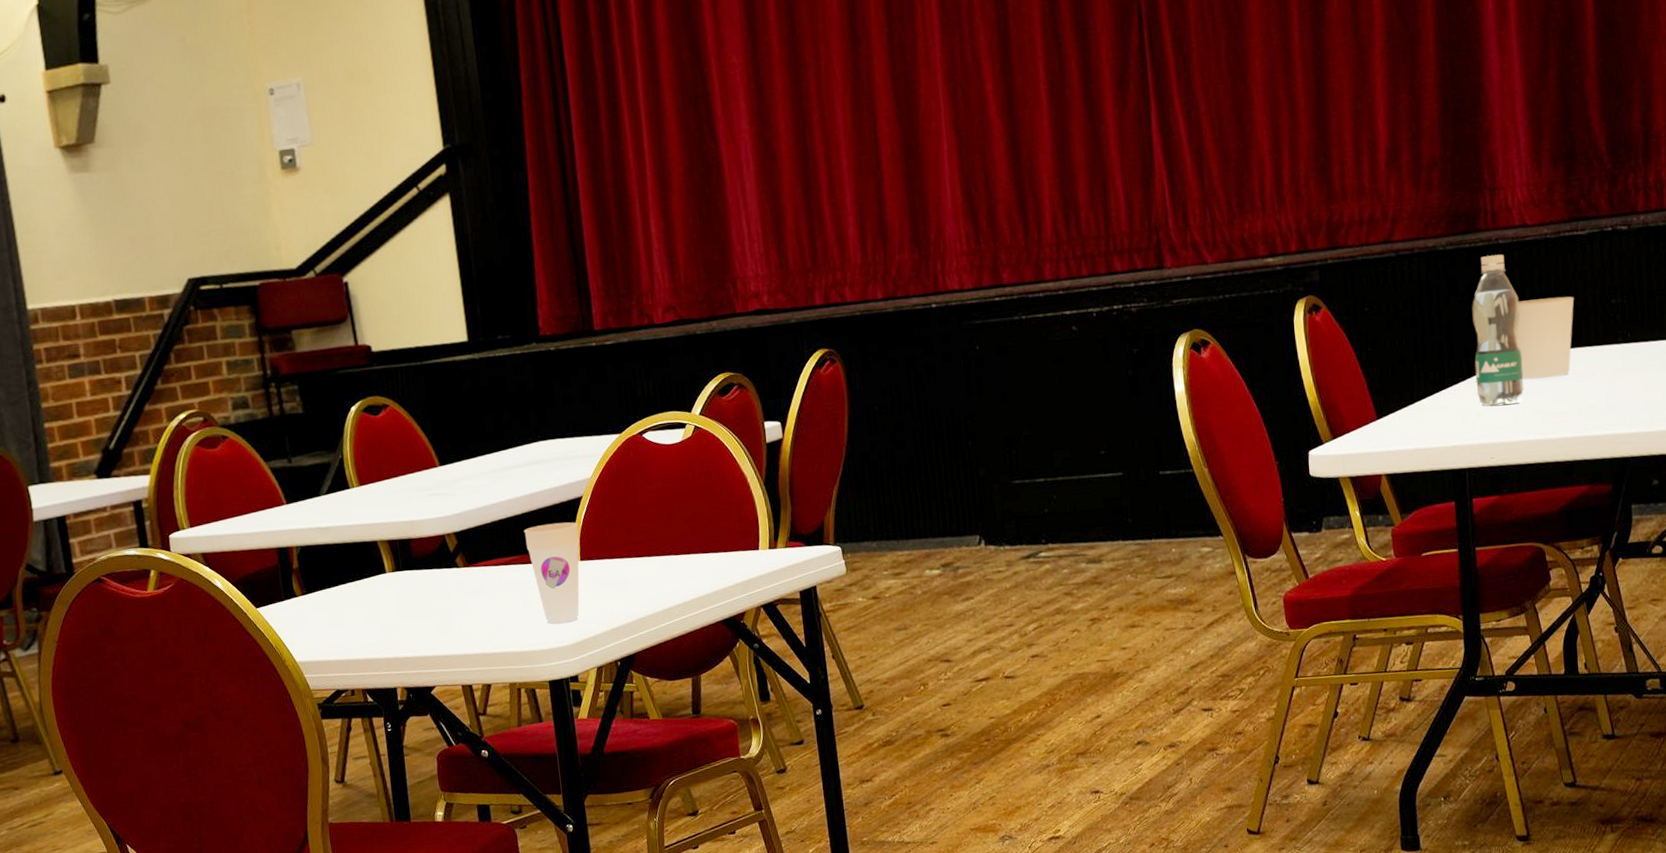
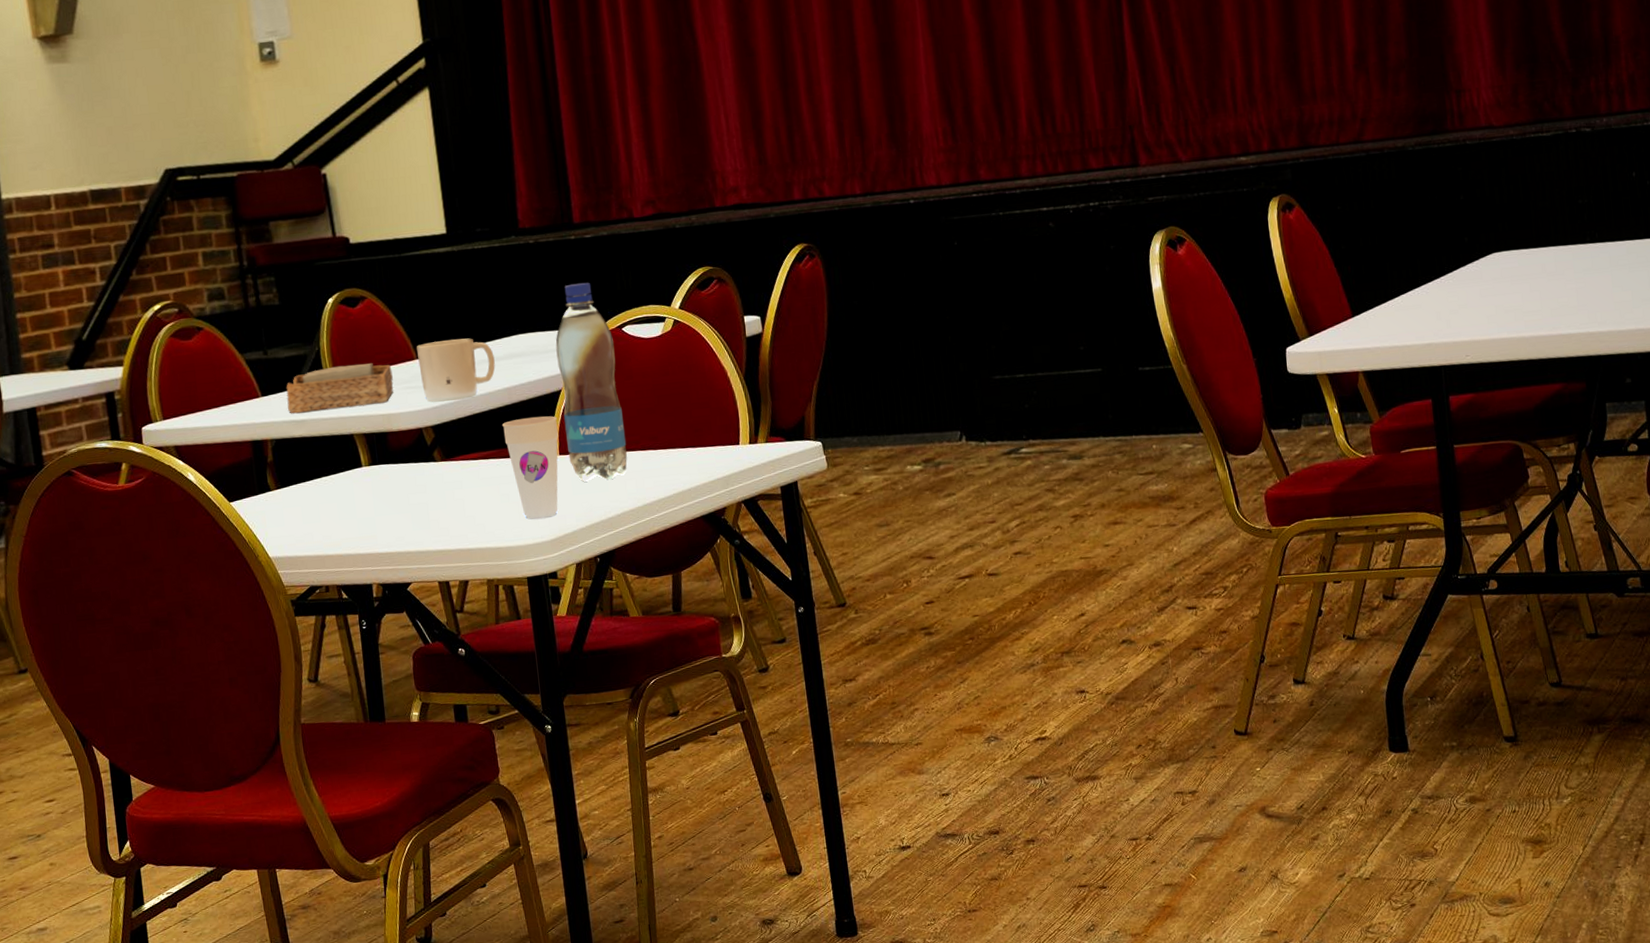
napkin holder: none [310,471,417,521] -> present [286,363,394,414]
mug: none [438,445,517,509] -> present [416,338,496,403]
bottle: none [576,389,648,587] -> present [555,282,627,482]
bottle: present [1471,254,1524,406] -> none [1441,155,1496,305]
dixie cup: present [1515,296,1574,381] -> none [1486,196,1542,279]

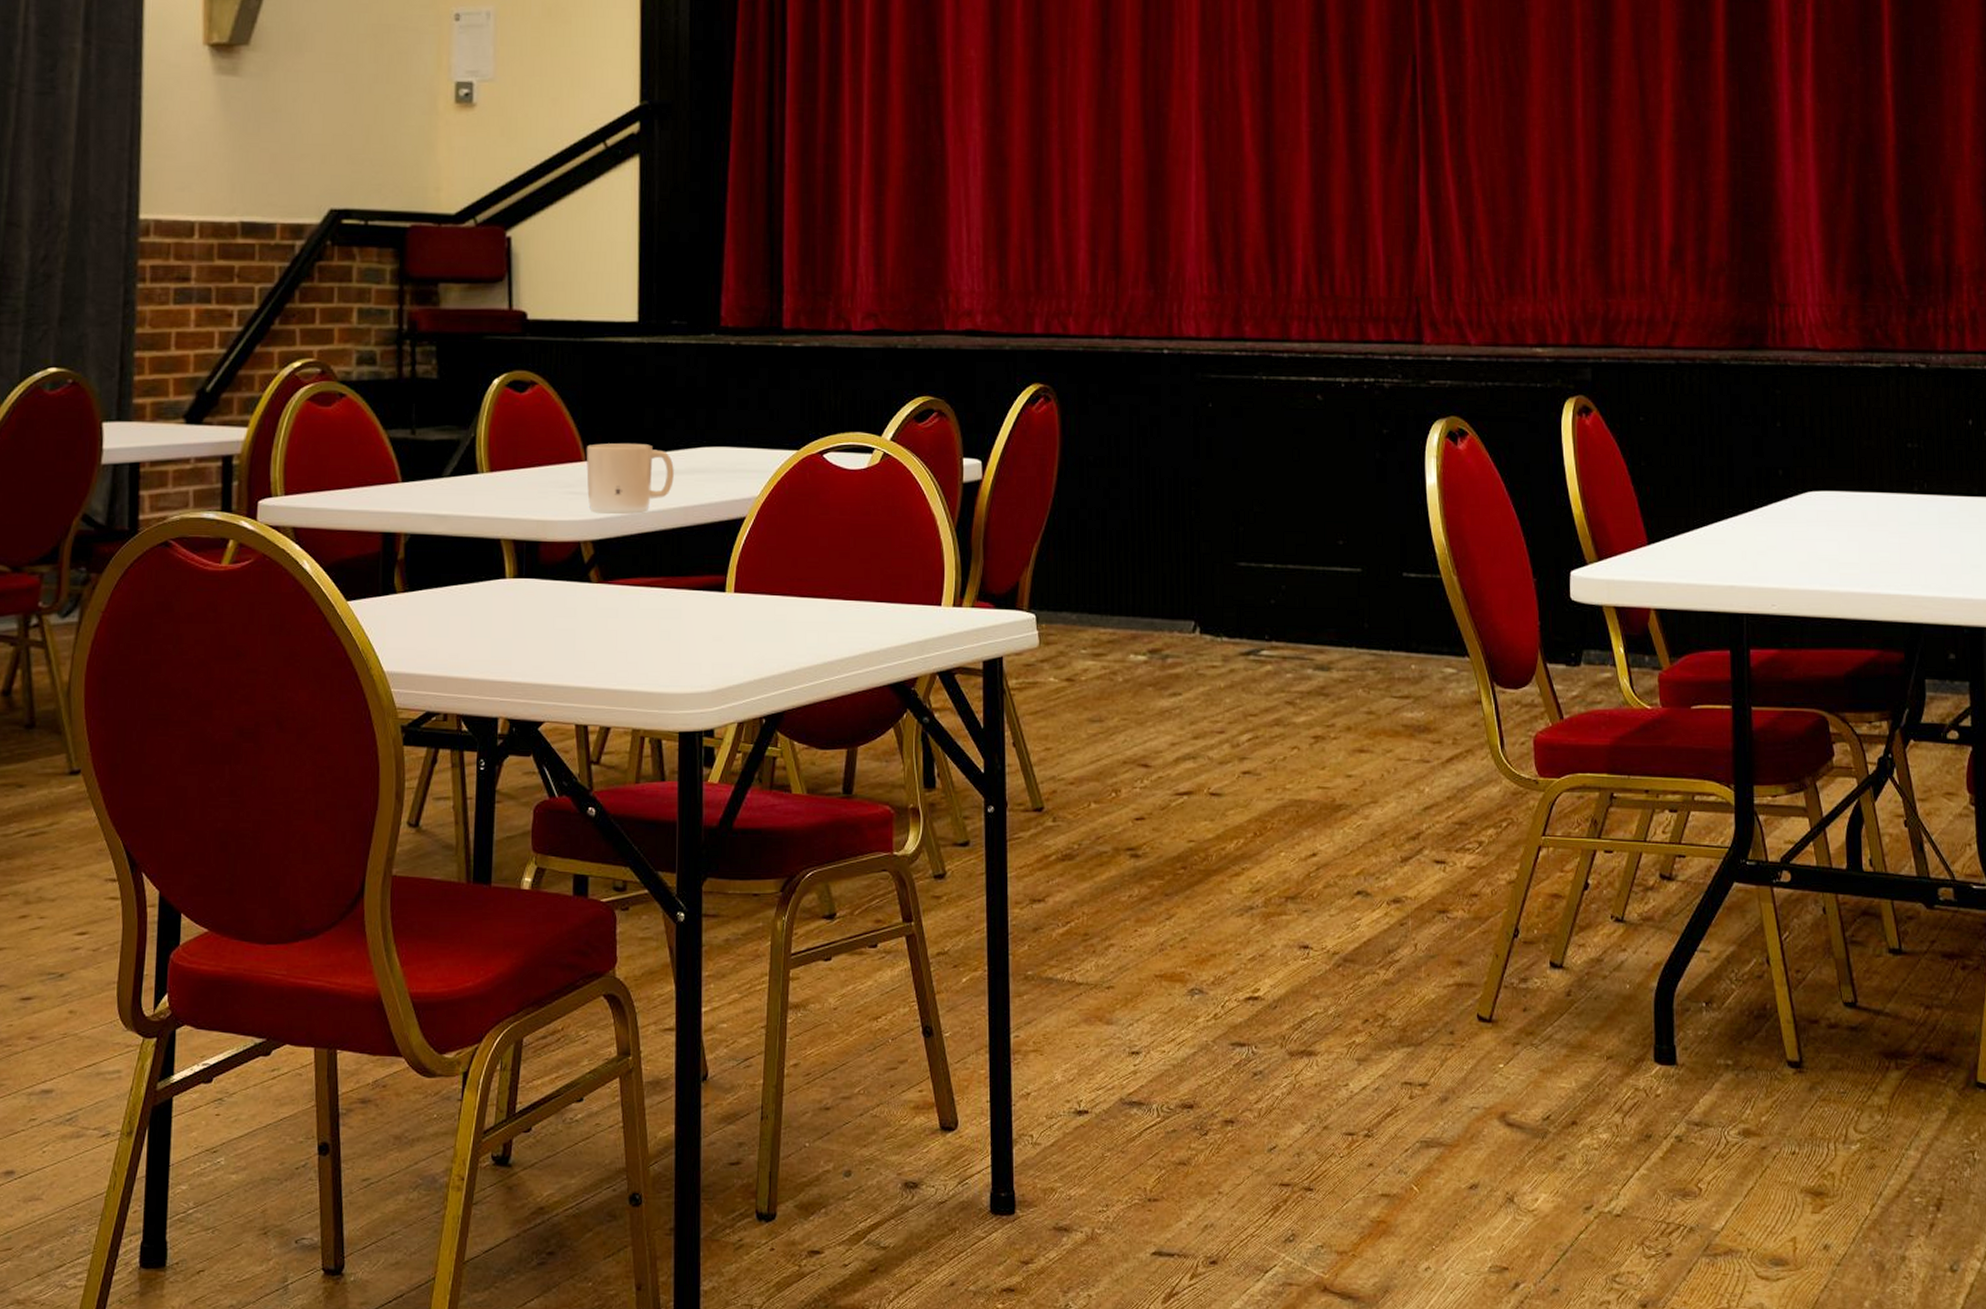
napkin holder: present [286,363,394,414] -> none [430,457,555,508]
cup: present [501,416,559,520] -> none [672,544,738,666]
bottle: present [555,282,627,482] -> none [744,397,813,629]

